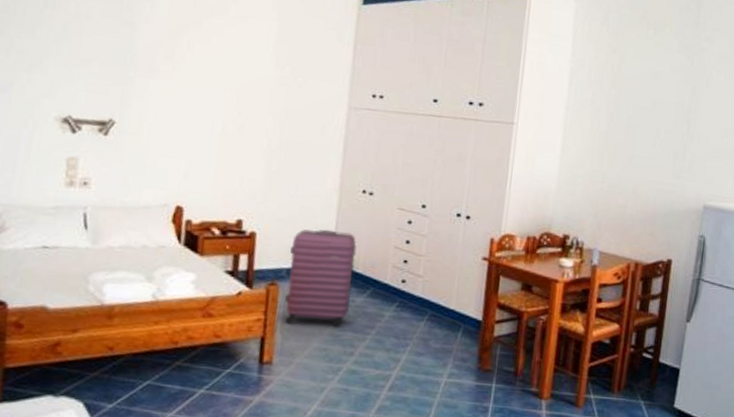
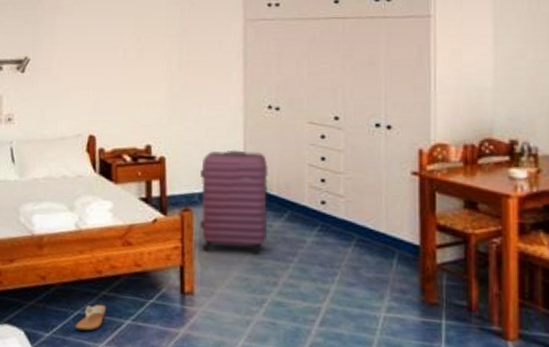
sandal: none [142,374,179,401] -> present [75,304,106,331]

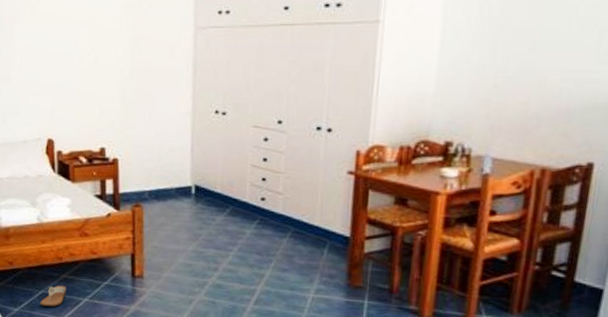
suitcase: present [199,150,269,255] -> none [149,152,214,244]

